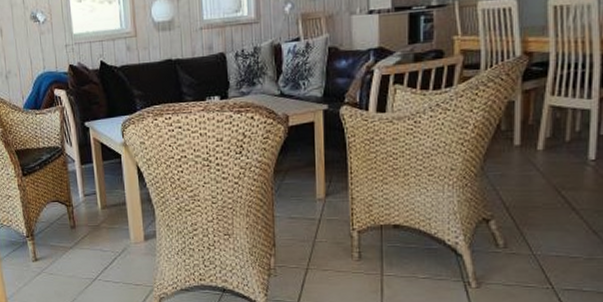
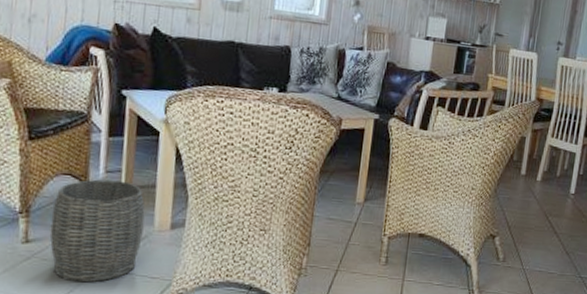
woven basket: none [49,202,123,292] -> present [50,179,145,283]

